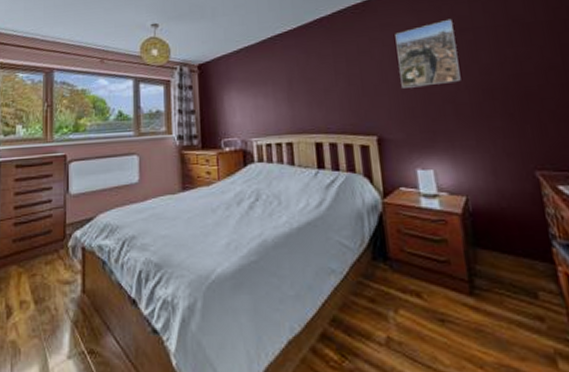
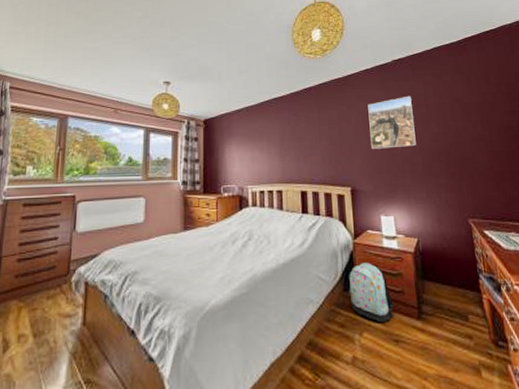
backpack: none [378,226,439,299] -> present [349,262,395,323]

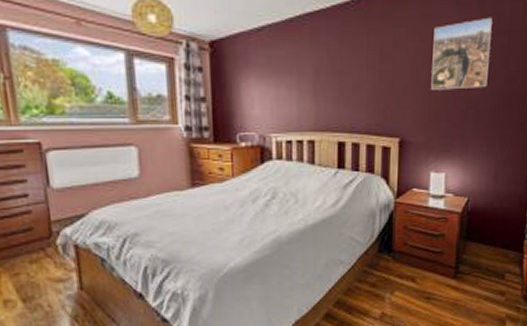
backpack: present [349,262,395,323] -> none [384,223,432,283]

